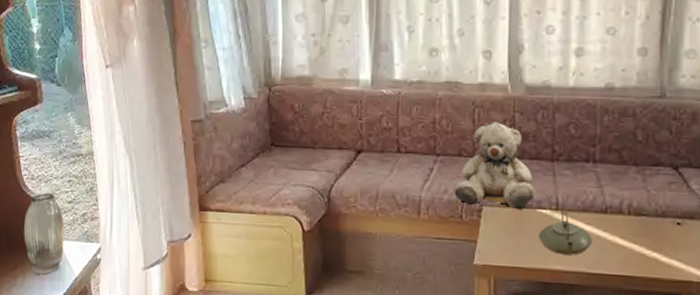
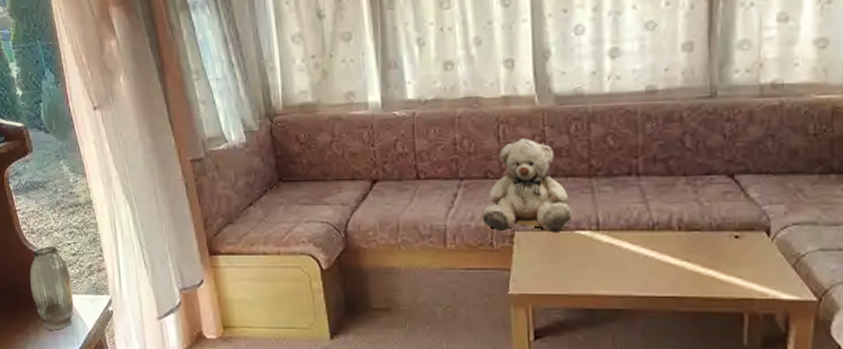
teapot: present [539,206,592,255] -> none [579,226,639,278]

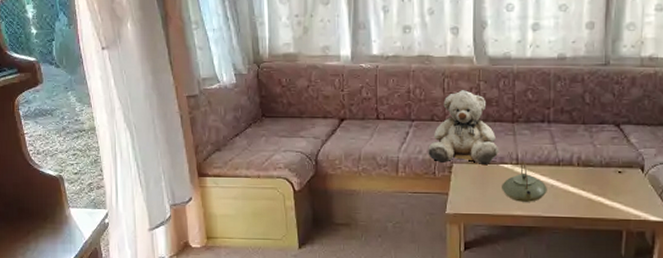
vase: present [30,247,74,330] -> none [33,166,73,239]
teapot: none [579,226,639,278] -> present [502,161,547,202]

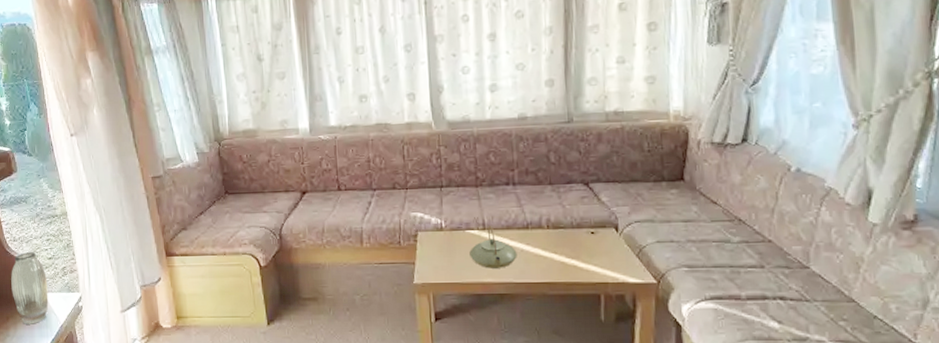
vase: none [33,166,73,239] -> present [11,252,49,324]
teddy bear: present [428,90,499,164] -> none [391,156,465,232]

